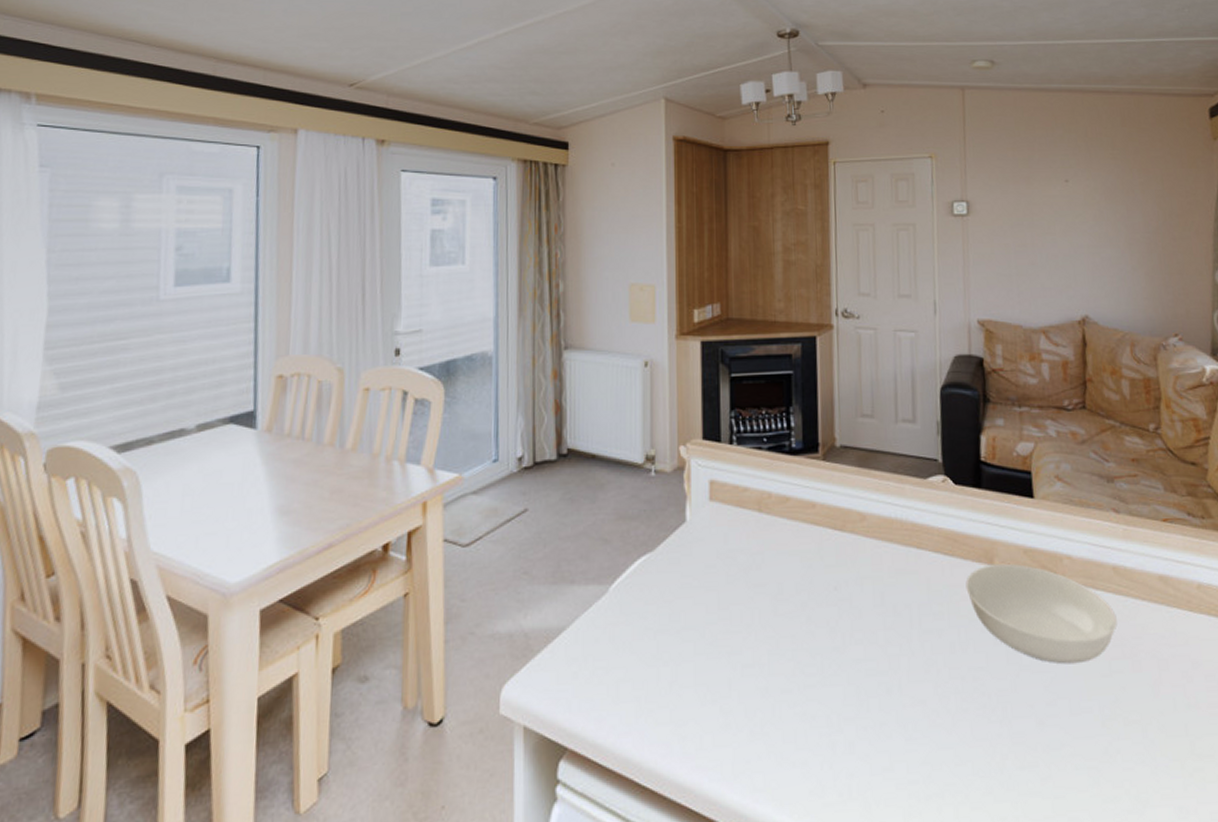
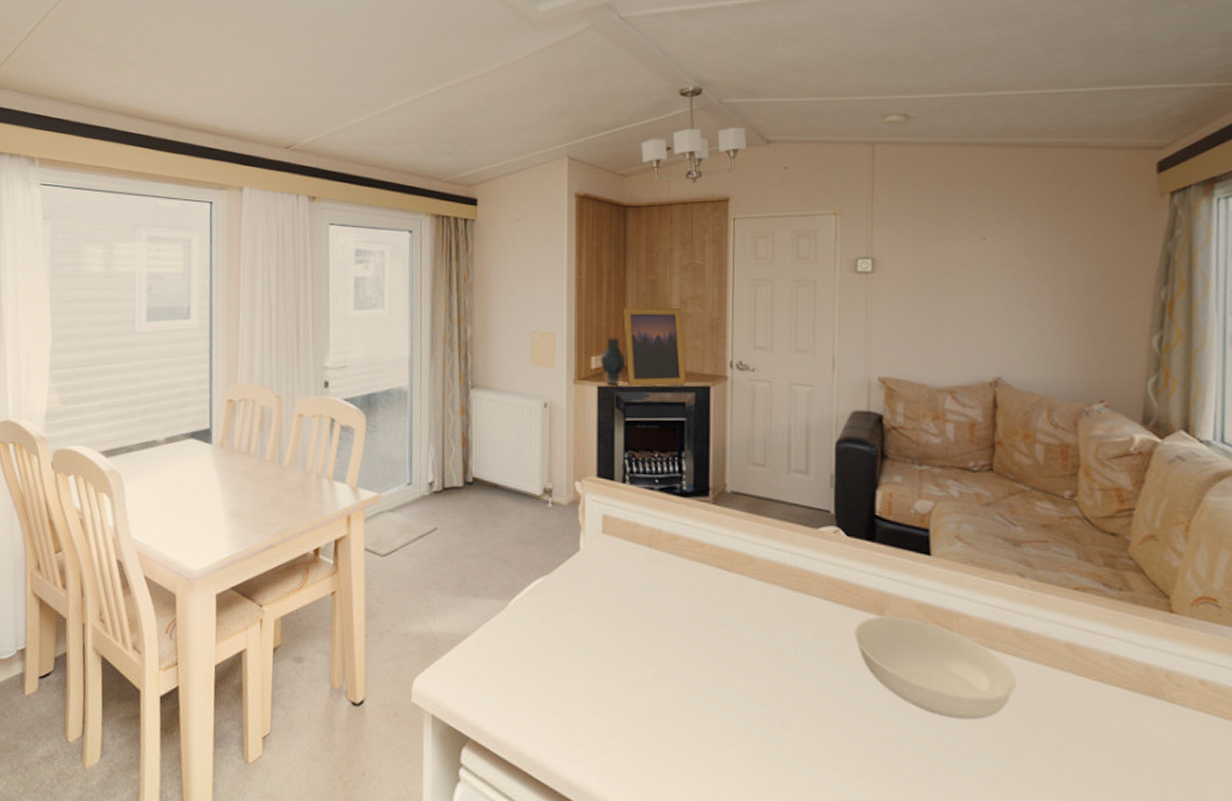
vase: none [703,288,730,340] -> present [600,337,626,386]
picture frame: none [726,254,793,339] -> present [623,307,687,386]

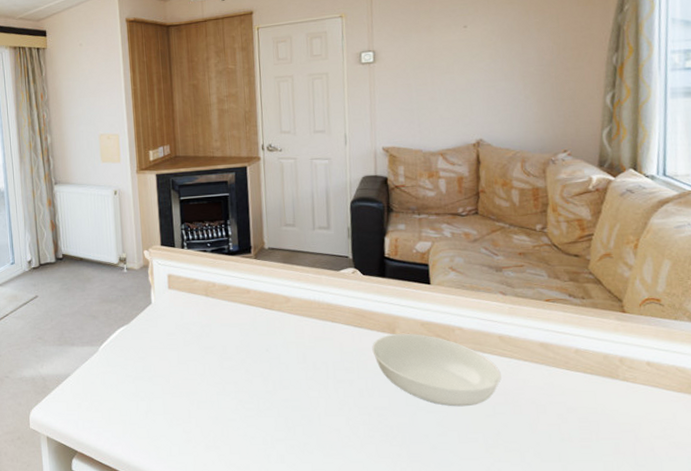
vase: present [600,337,626,386] -> none [156,133,178,173]
picture frame: present [623,307,687,386] -> none [172,105,228,172]

